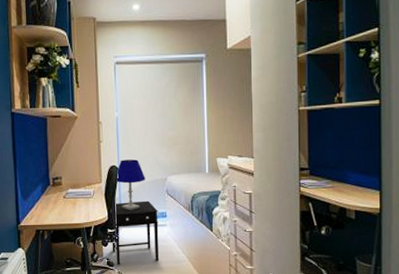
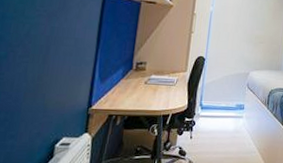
side table: present [112,200,159,265] -> none [186,92,237,155]
table lamp: present [115,159,145,210] -> none [200,51,230,101]

